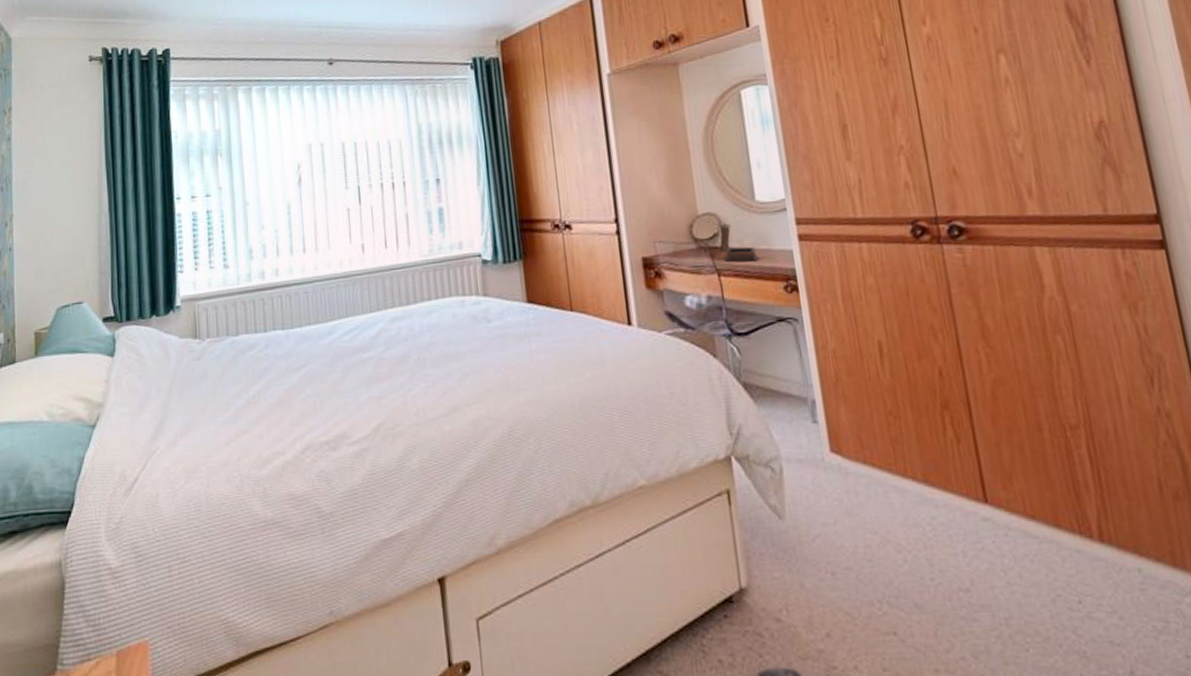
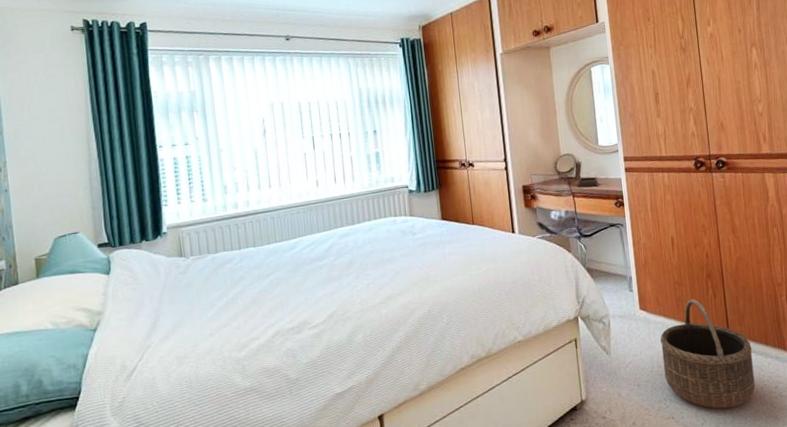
basket: none [866,442,1041,629] -> present [660,299,755,409]

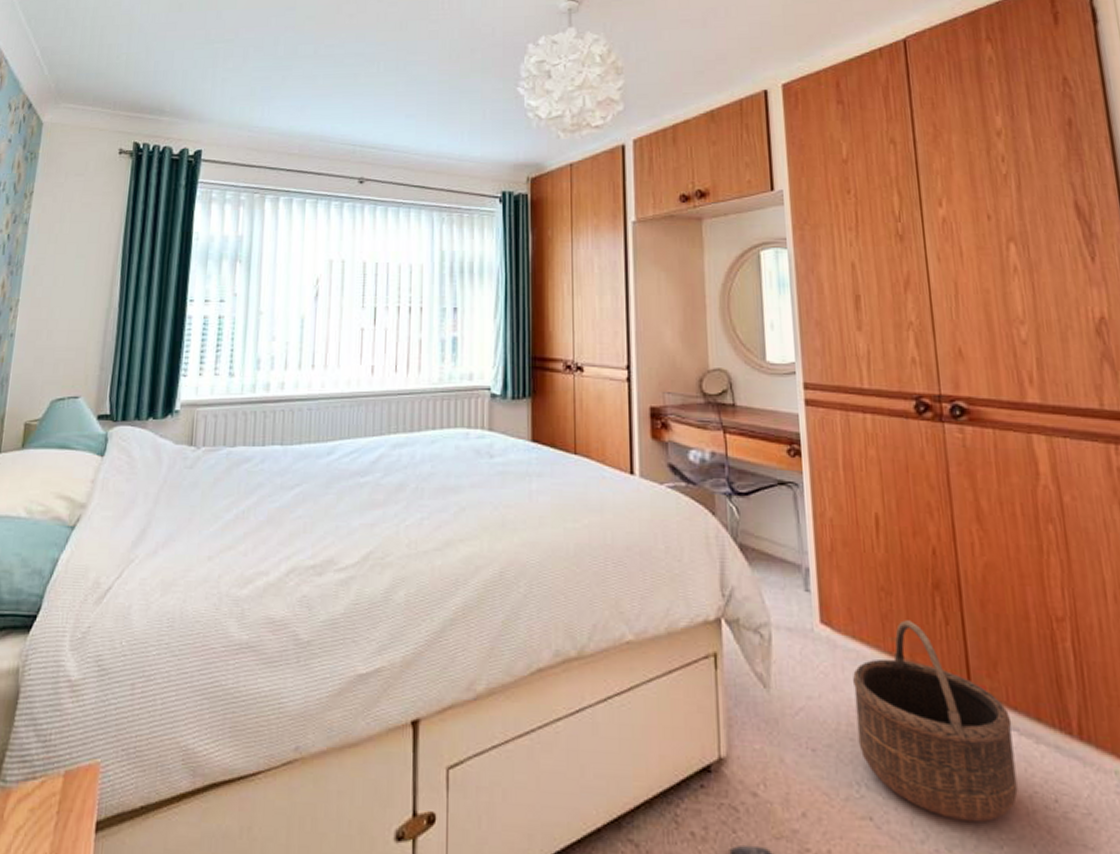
jewelry box: present [574,160,599,188] -> none [726,380,764,423]

